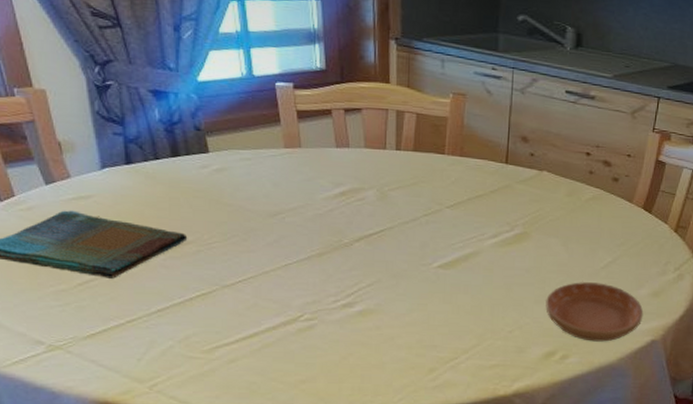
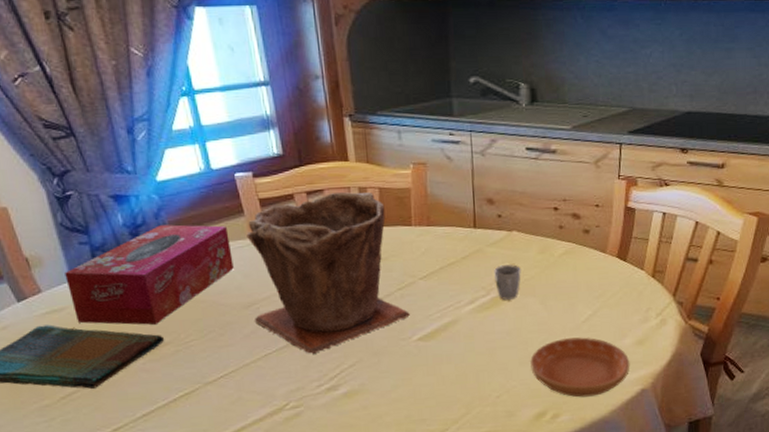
tissue box: none [96,125,264,222] -> present [65,224,234,325]
plant pot: none [279,113,433,269] -> present [246,192,410,354]
cup: none [520,203,547,238] -> present [494,265,521,300]

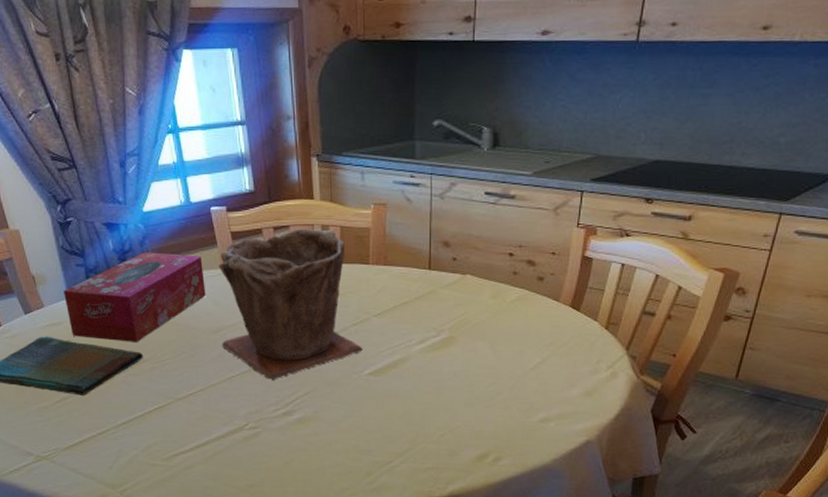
cup: present [494,265,521,300] -> none [446,308,472,342]
saucer: present [530,337,630,398] -> none [476,384,577,443]

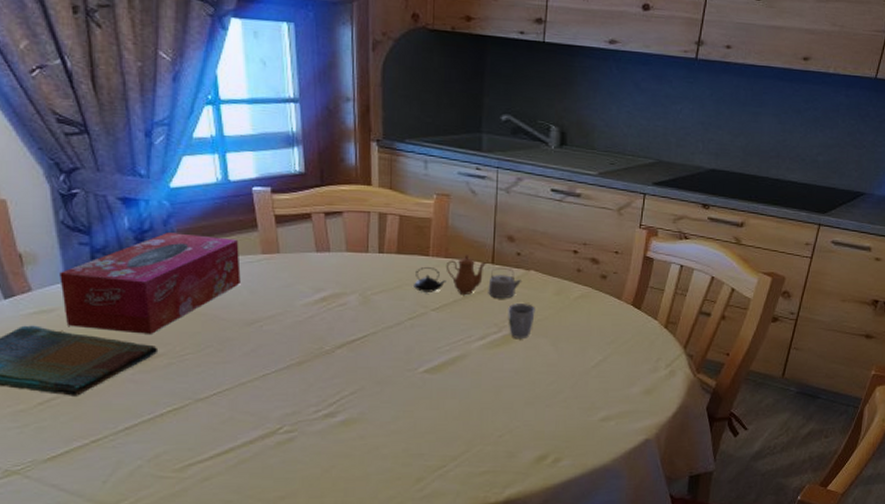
plant pot: present [218,229,363,380] -> none [257,216,418,378]
teapot: none [356,262,459,303] -> present [414,255,523,298]
cup: none [446,308,472,342] -> present [508,303,535,338]

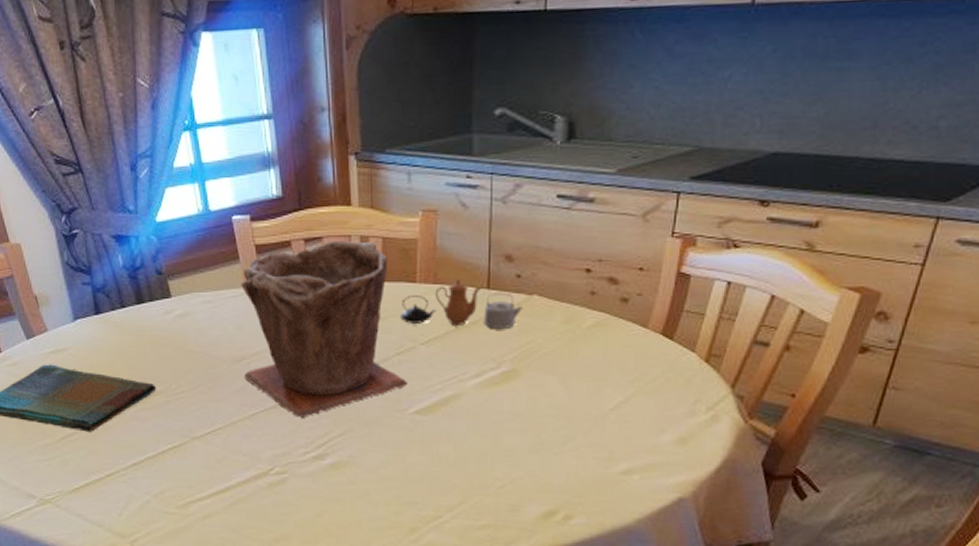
tissue box: present [60,233,241,334] -> none [68,269,226,372]
plant pot: none [257,216,418,378] -> present [241,241,407,418]
cup: present [508,303,535,338] -> none [507,335,540,375]

